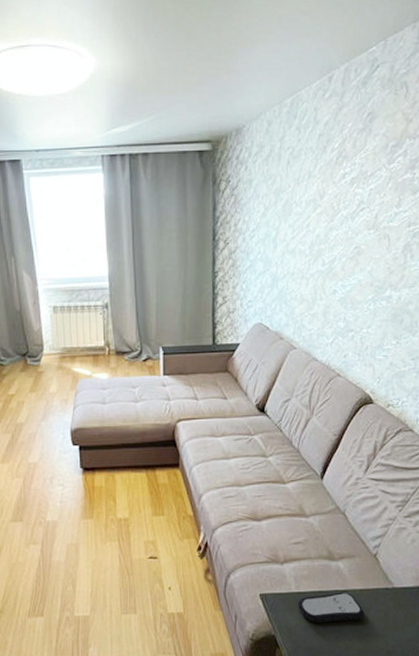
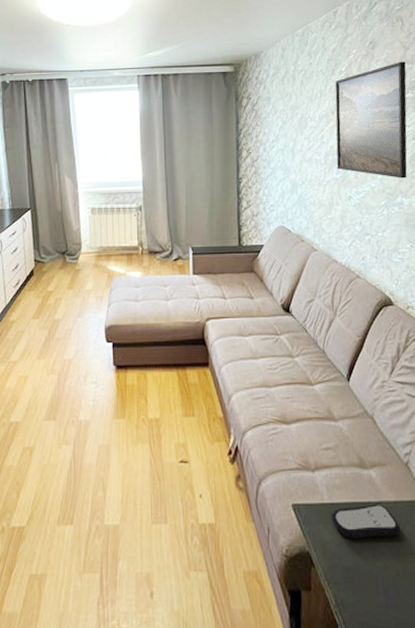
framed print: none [322,136,407,270] -> present [335,61,407,179]

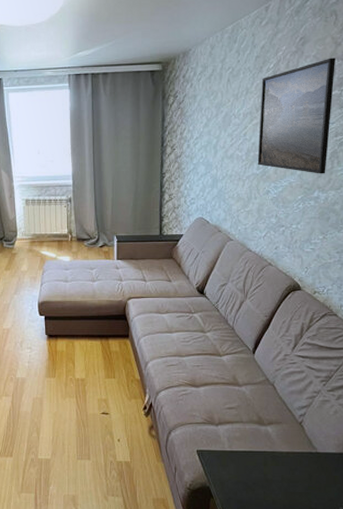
remote control: present [332,504,401,539] -> none [231,453,290,479]

